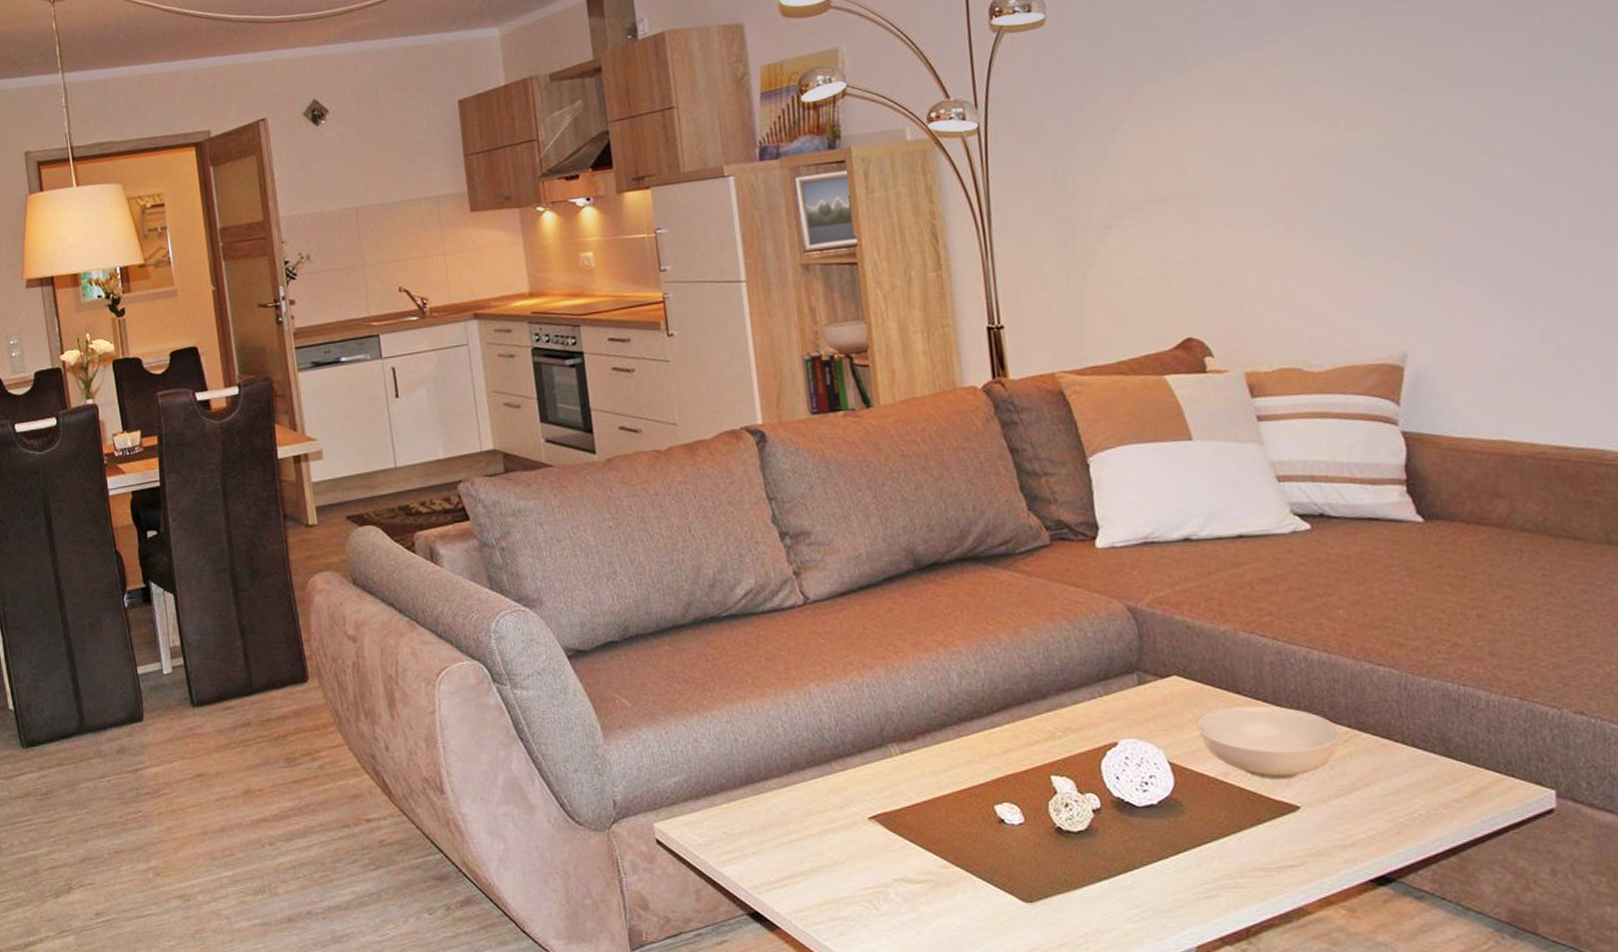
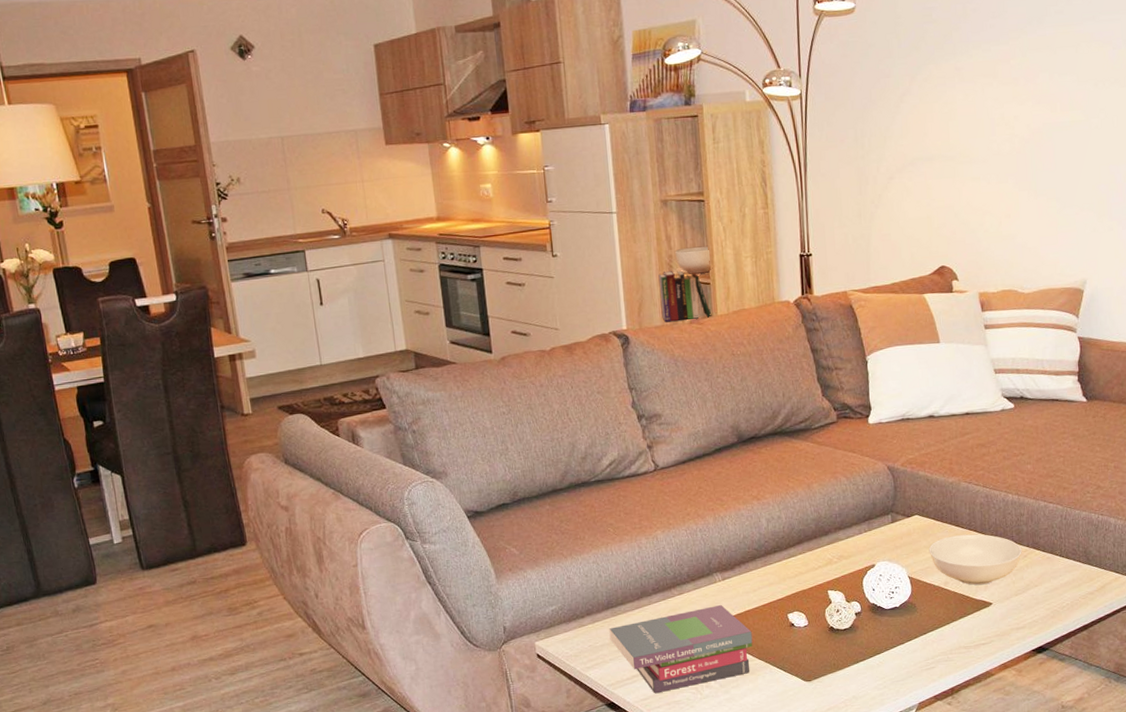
books: none [749,786,947,904] -> present [609,604,753,694]
picture frame: present [793,169,861,253] -> none [656,123,708,191]

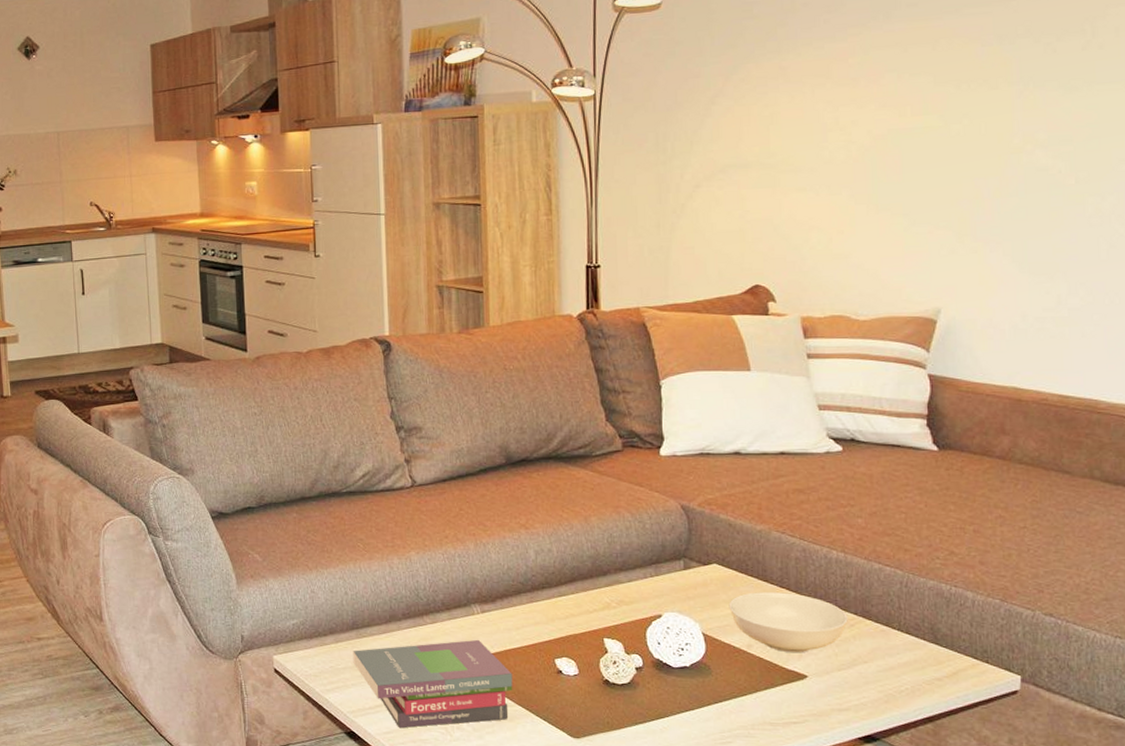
books: present [658,271,711,323] -> none [426,277,482,331]
bowl: present [674,245,713,274] -> none [445,252,487,281]

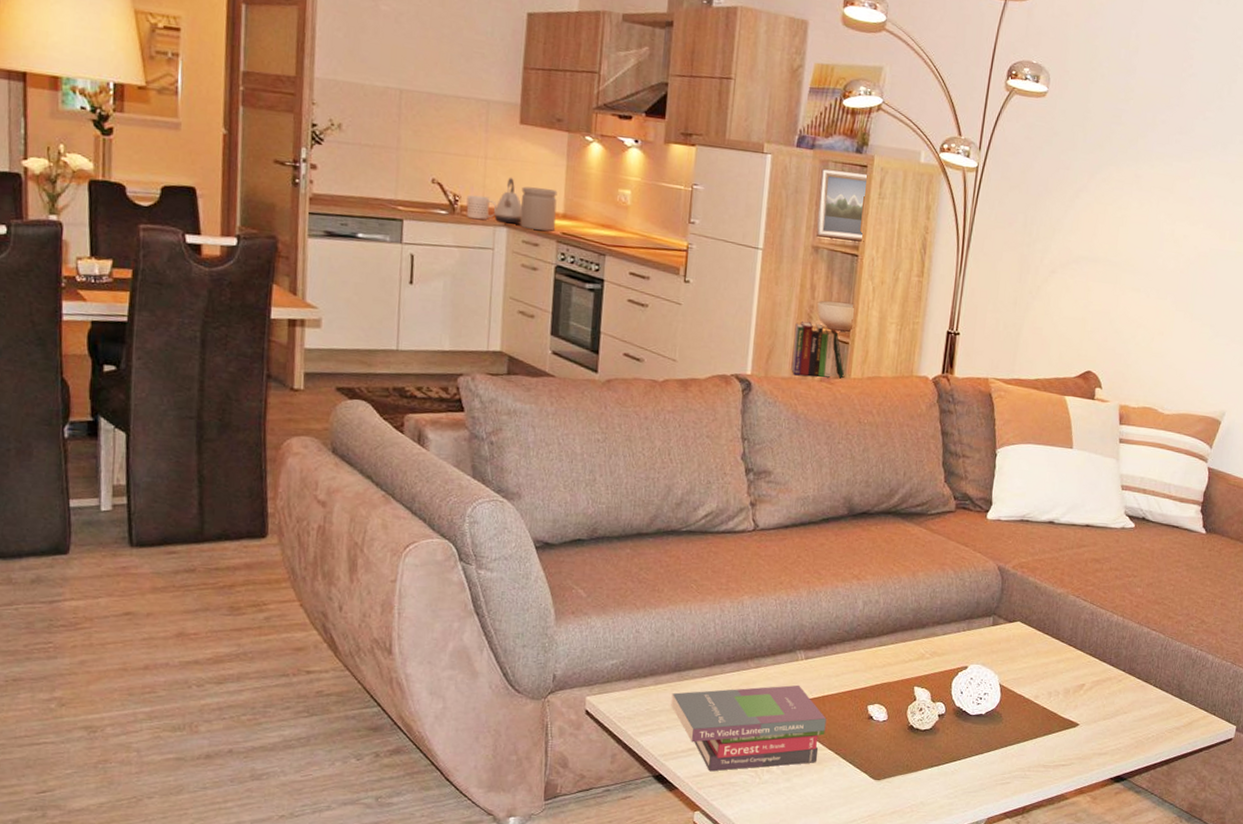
mug: none [120,209,144,231] -> present [466,195,496,220]
kettle: none [143,188,166,231] -> present [494,177,523,225]
jar: none [163,193,195,232] -> present [520,186,558,232]
books: none [426,277,482,331] -> present [791,321,844,379]
picture frame: none [432,123,485,193] -> present [816,168,870,242]
bowl: none [445,252,487,281] -> present [816,300,856,332]
bowl: present [728,592,848,653] -> none [1025,649,1118,704]

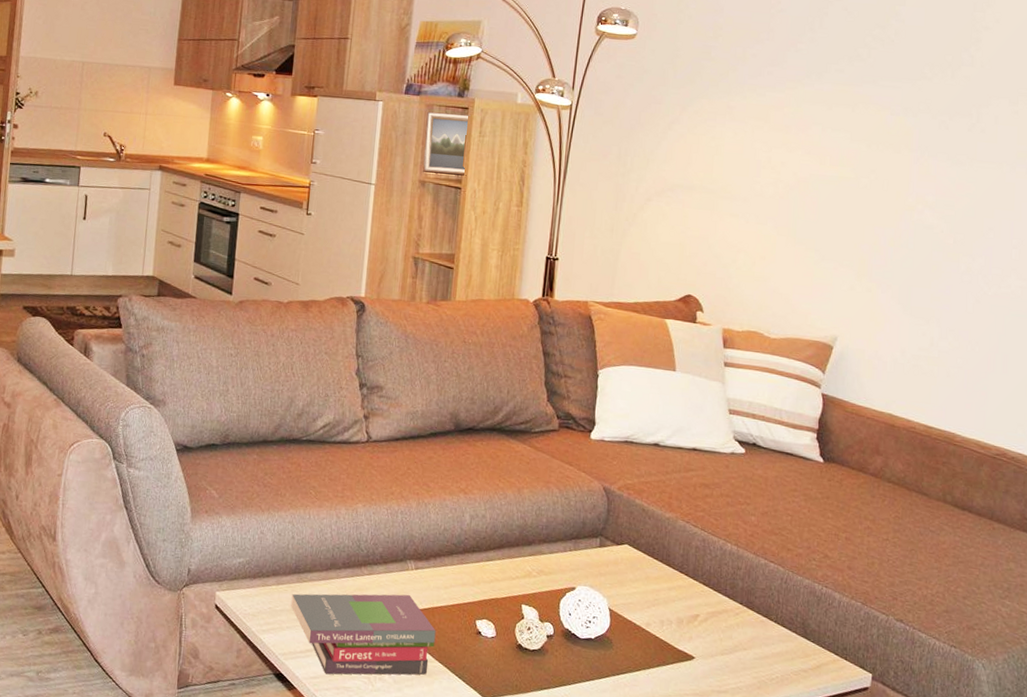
mug: present [466,195,496,220] -> none [129,145,153,165]
kettle: present [494,177,523,225] -> none [151,129,174,169]
jar: present [520,186,558,232] -> none [171,136,203,174]
books: present [791,321,844,379] -> none [401,249,449,301]
bowl: present [816,300,856,332] -> none [423,229,459,258]

